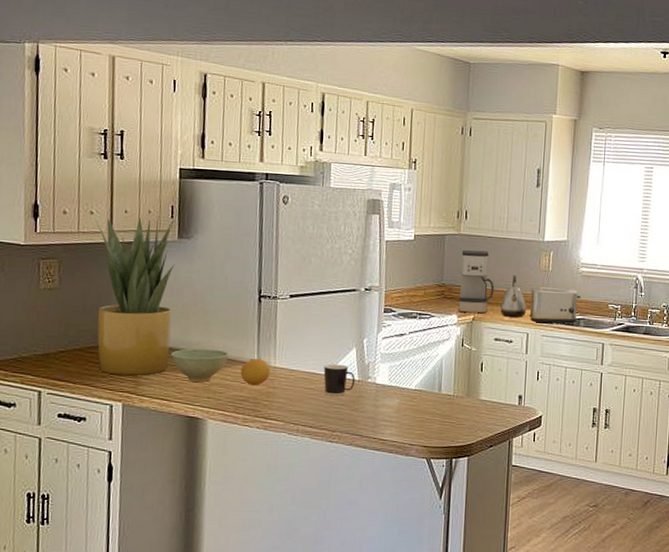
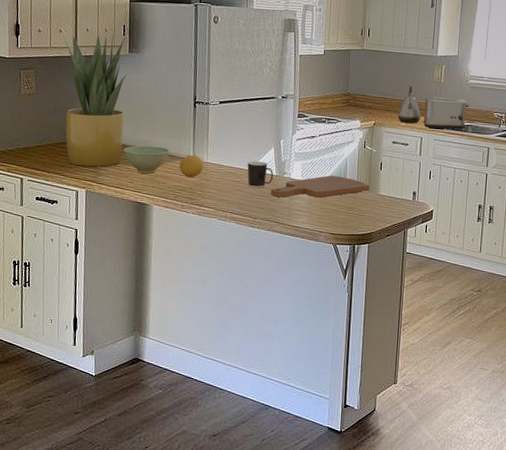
cutting board: none [351,378,469,406] -> present [270,175,370,198]
coffee maker: present [458,249,494,314] -> none [361,63,393,120]

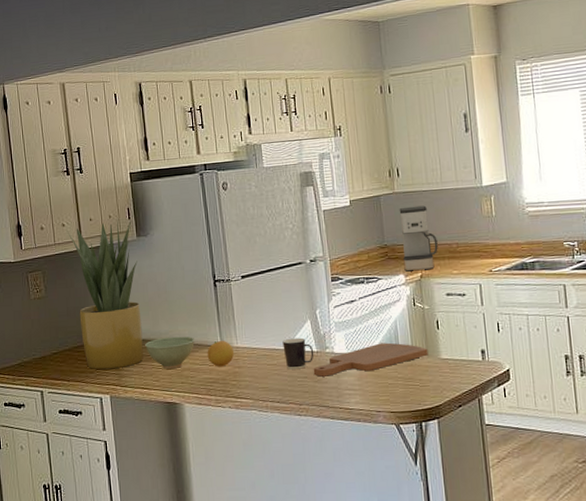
coffee maker: none [361,63,393,120] -> present [399,205,438,272]
kettle: present [397,84,421,123] -> none [447,224,476,270]
toaster: present [423,96,469,130] -> none [476,230,531,272]

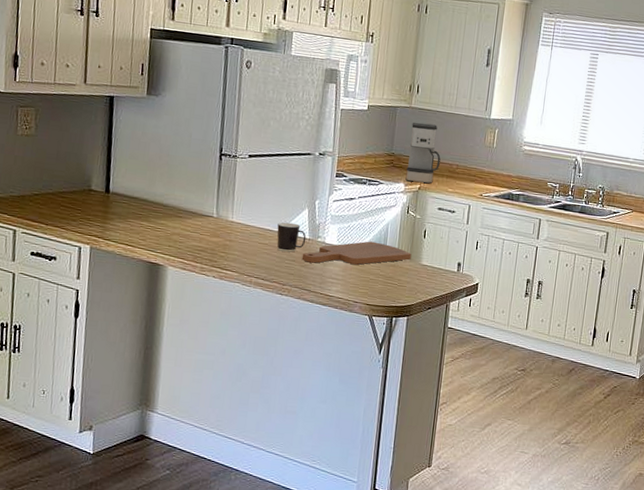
planter: present [67,217,144,370] -> none [68,70,143,221]
bowl: present [144,336,195,369] -> none [136,199,190,231]
fruit: present [207,341,234,367] -> none [199,212,228,238]

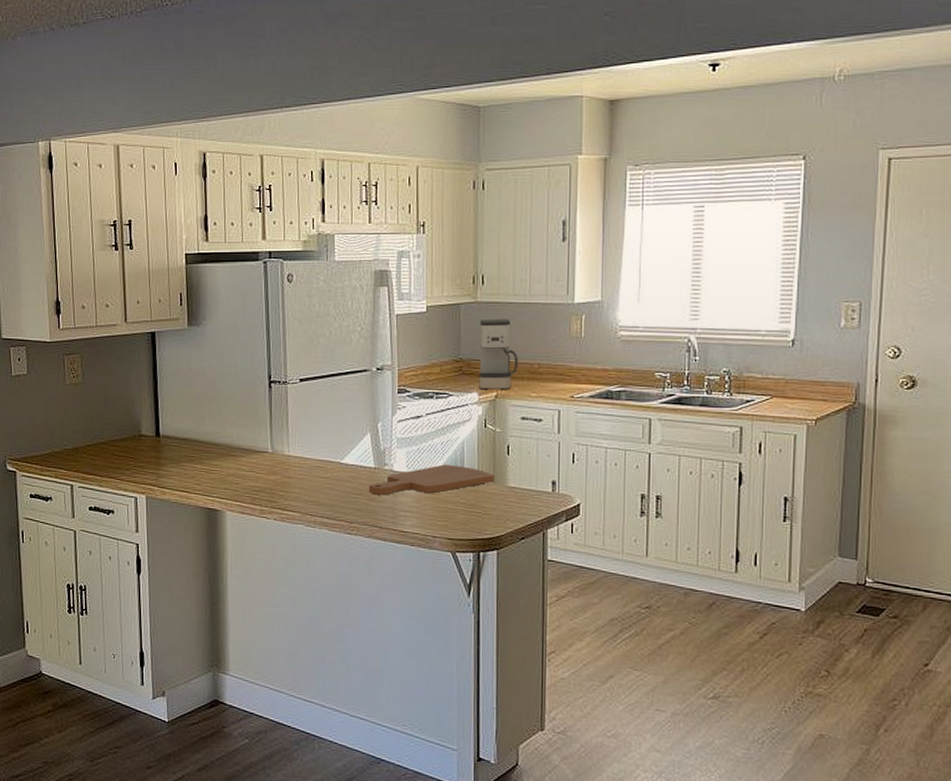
mug: present [276,222,307,253] -> none [338,451,372,485]

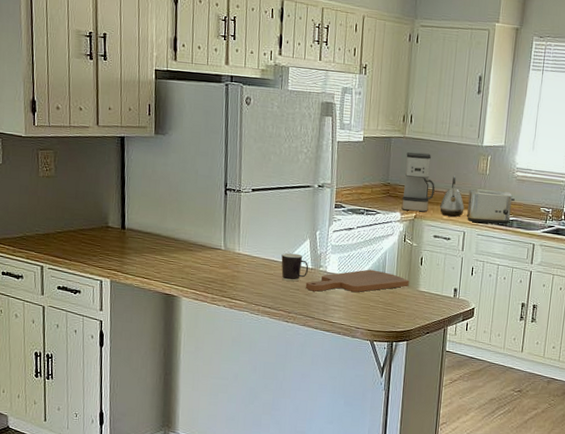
mug: none [338,451,372,485] -> present [281,253,309,282]
kettle: none [526,342,557,392] -> present [439,175,465,217]
toaster: none [560,355,620,398] -> present [466,189,515,225]

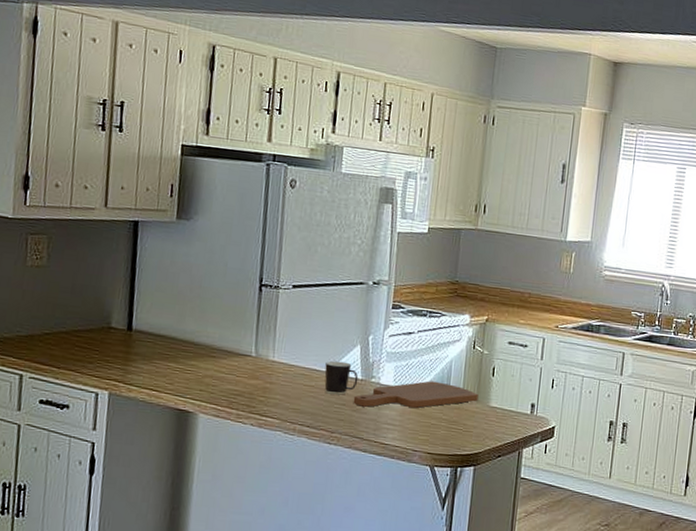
coffee maker: present [401,151,435,213] -> none [471,245,511,315]
kettle: present [439,175,465,217] -> none [515,273,545,321]
toaster: present [466,189,515,225] -> none [546,289,602,331]

